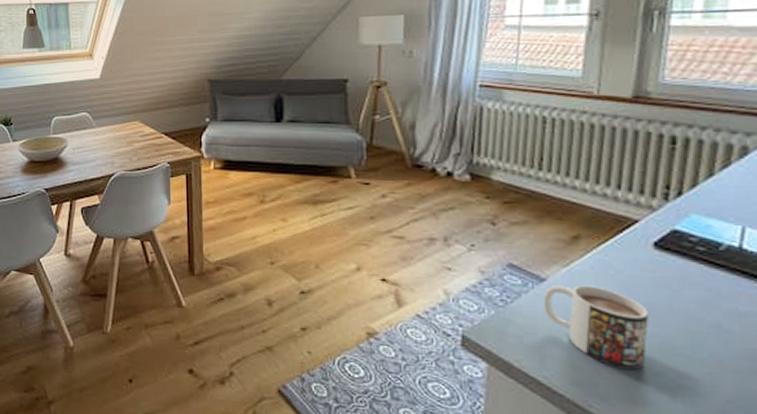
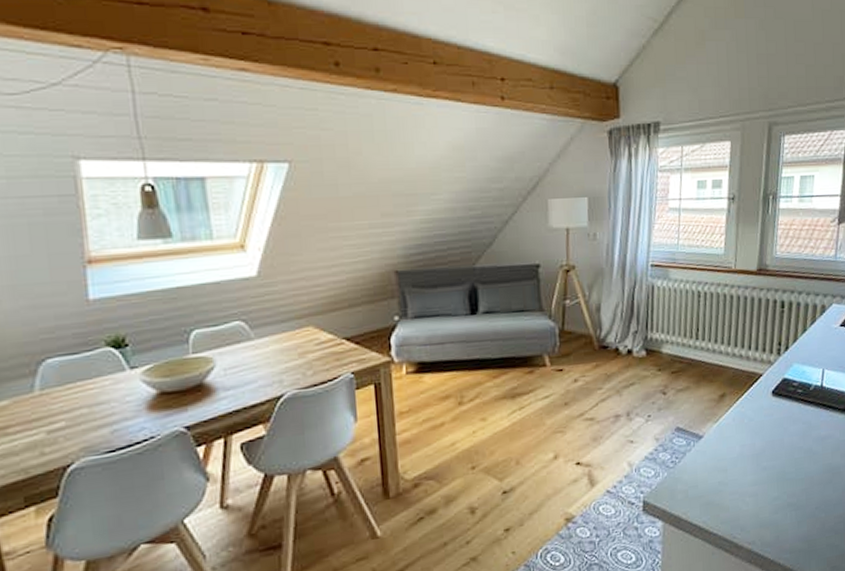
mug: present [543,285,648,370] -> none [701,435,770,500]

